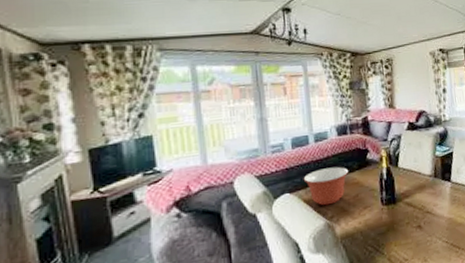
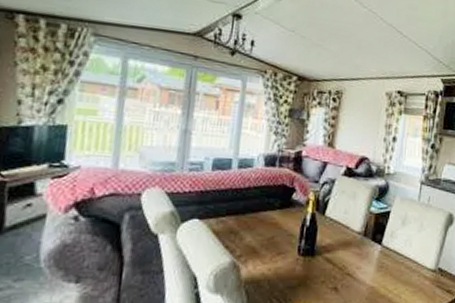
mixing bowl: present [303,166,348,206] -> none [217,199,268,242]

